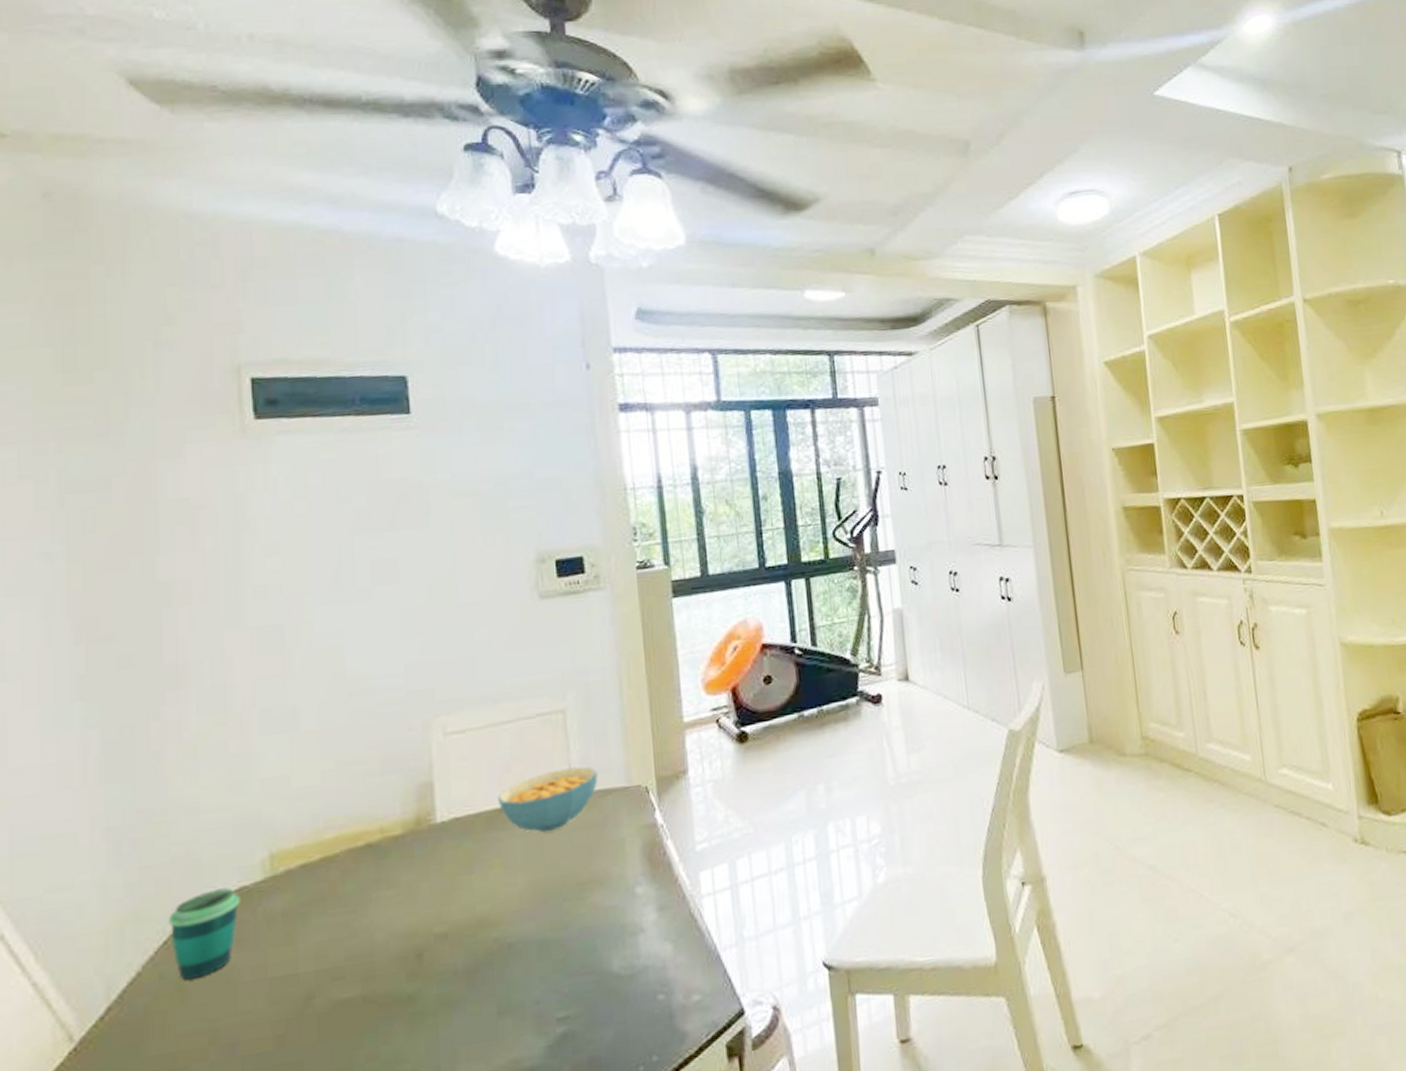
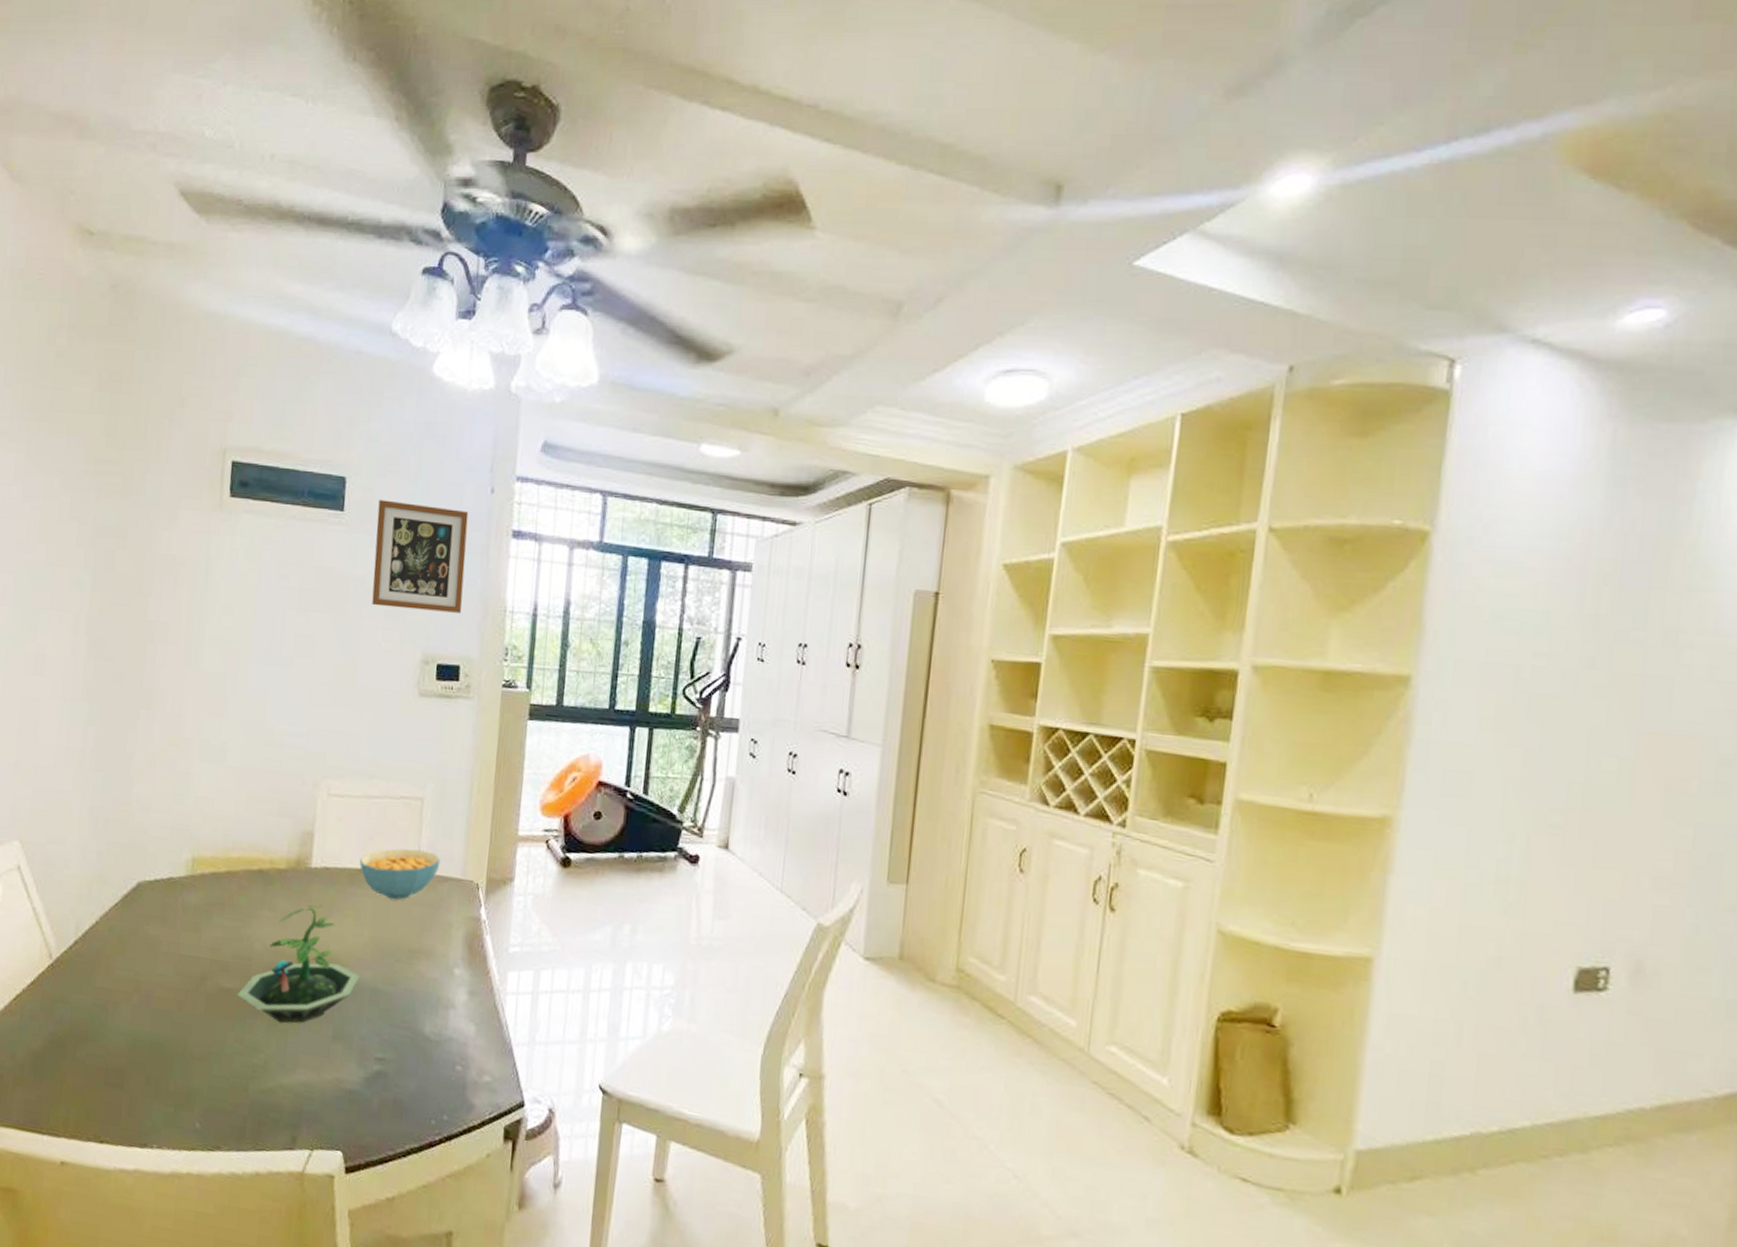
cup: present [168,888,240,980] -> none [120,873,169,939]
terrarium: none [360,863,521,1019] -> present [237,904,360,1024]
picture frame: none [453,391,575,511] -> present [372,499,469,613]

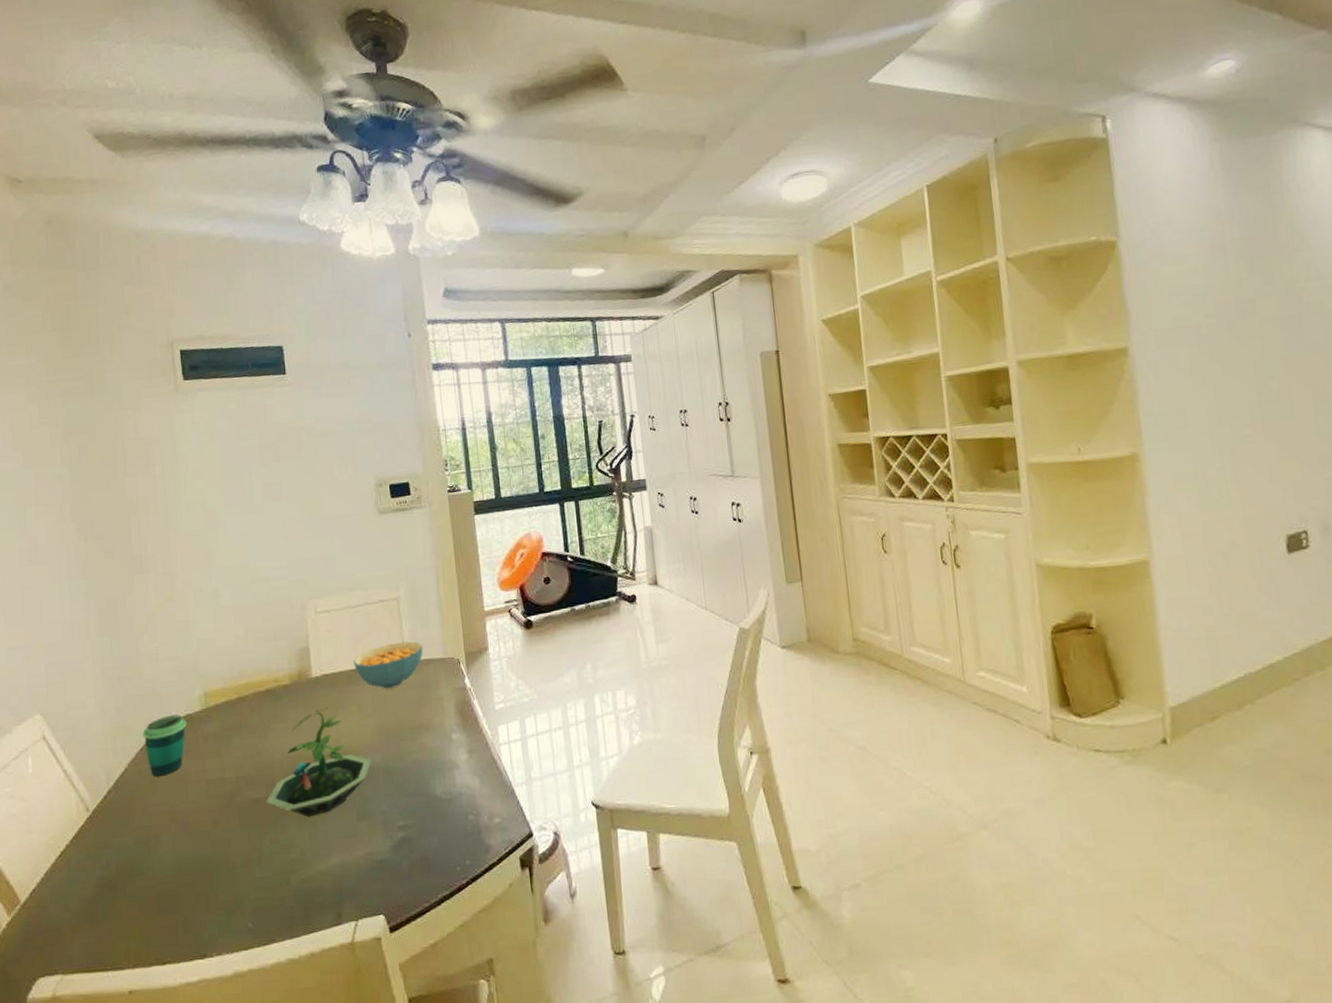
cup: none [120,873,169,939] -> present [143,714,187,776]
picture frame: present [372,499,469,613] -> none [314,355,402,447]

